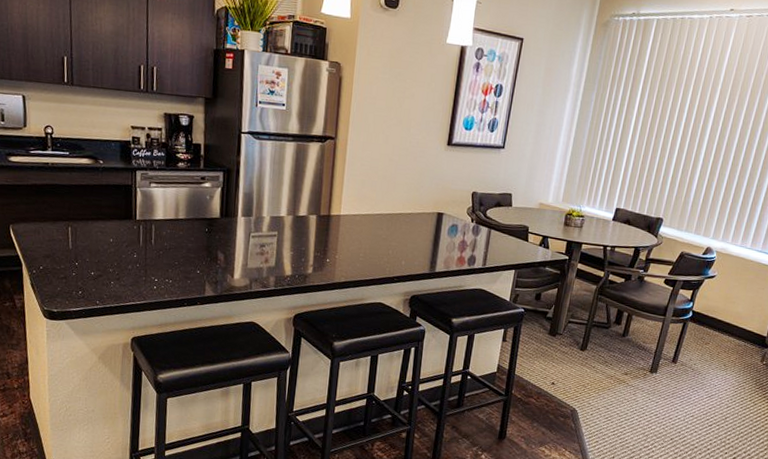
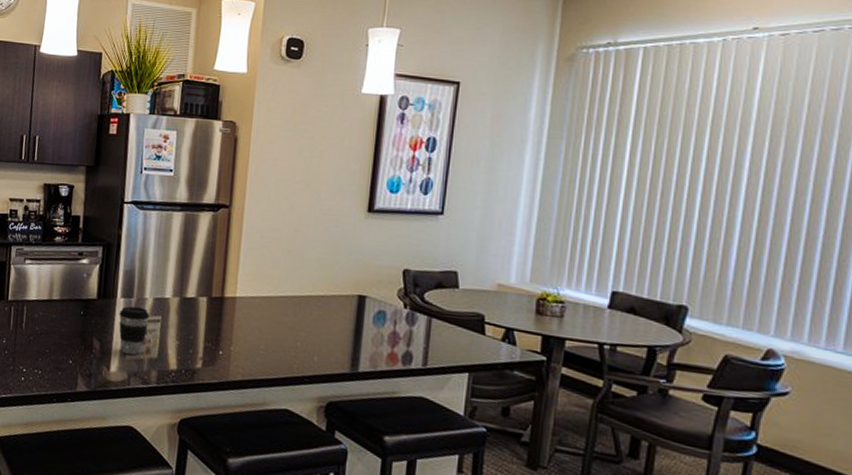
coffee cup: none [240,224,267,265] -> present [119,306,150,355]

